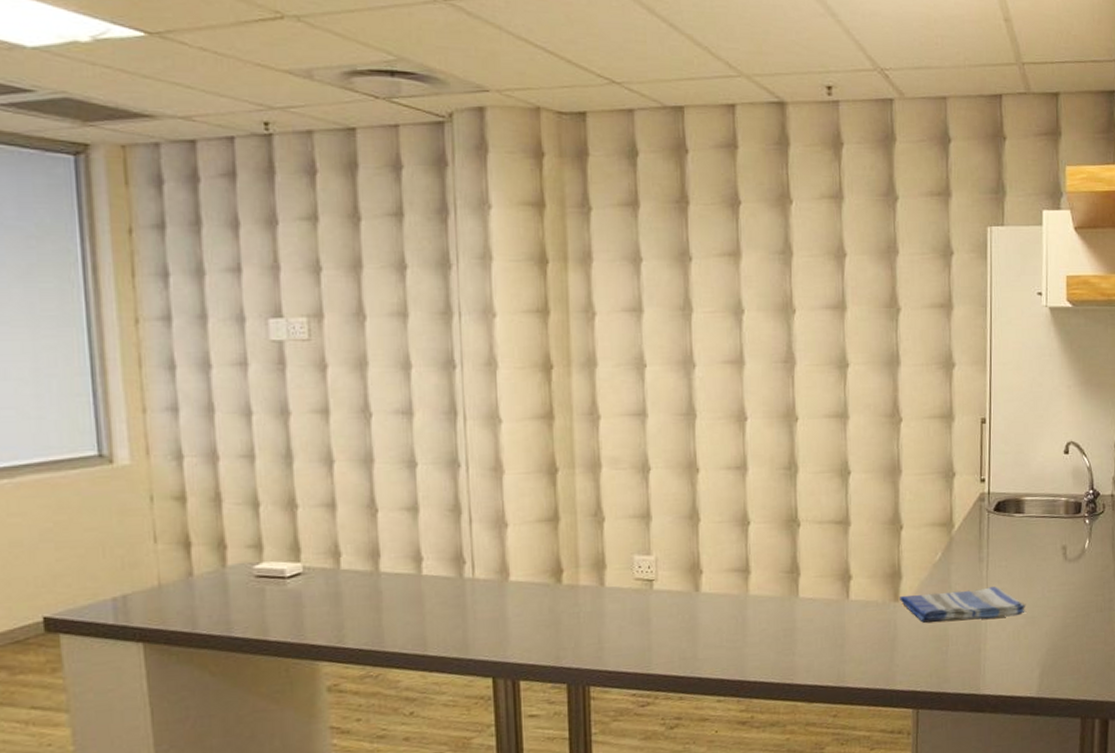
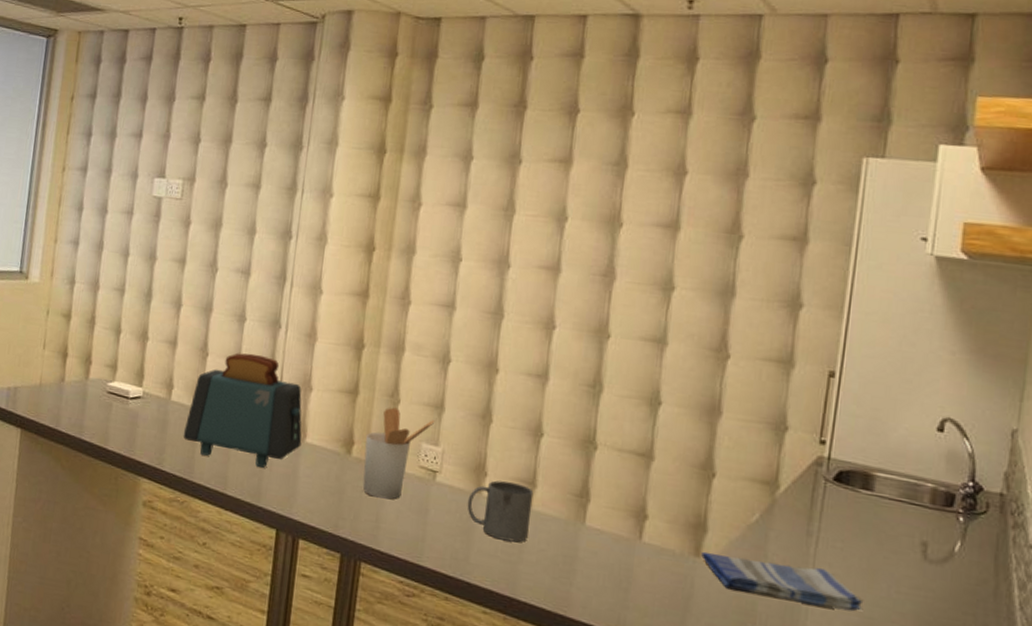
toaster: none [363,499,506,621] -> present [183,353,302,468]
utensil holder: none [574,526,644,620] -> present [362,407,436,500]
mug: none [687,573,749,630] -> present [467,480,534,542]

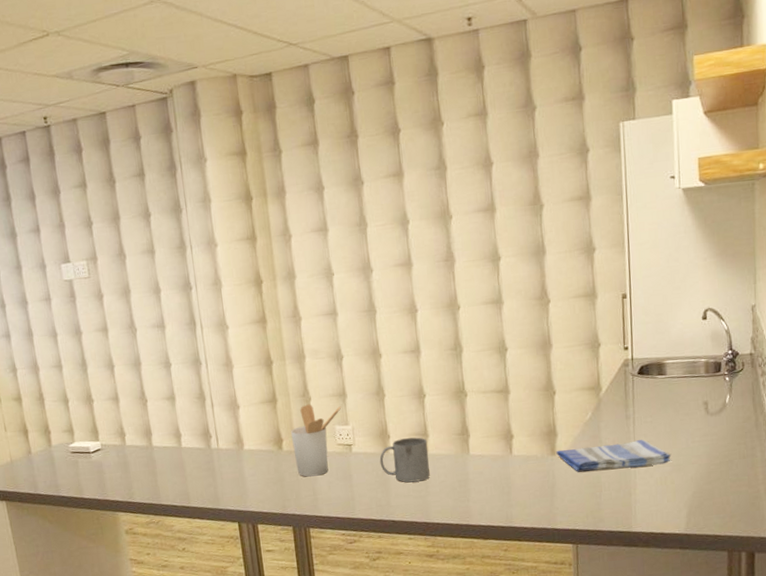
toaster: present [183,353,302,468] -> none [143,390,242,482]

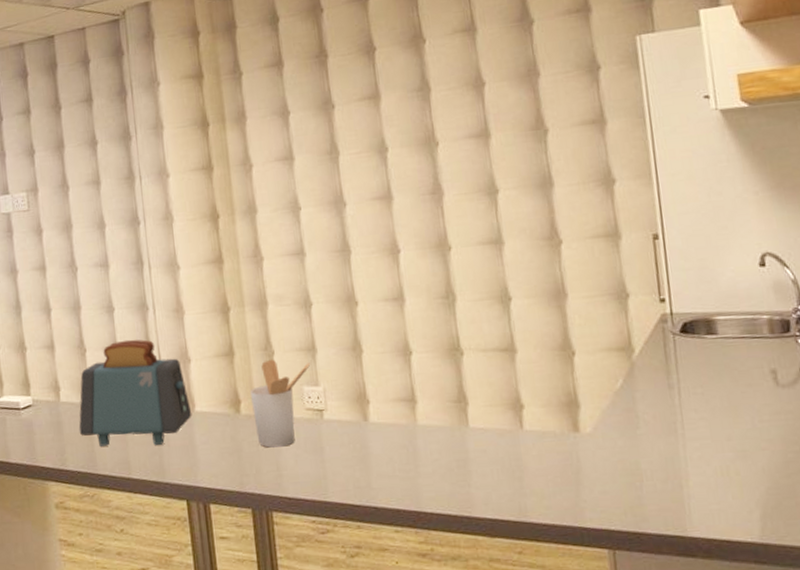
toaster: none [143,390,242,482] -> present [78,339,192,447]
mug: present [379,437,430,483] -> none [357,403,420,460]
dish towel: present [556,439,672,472] -> none [580,416,734,455]

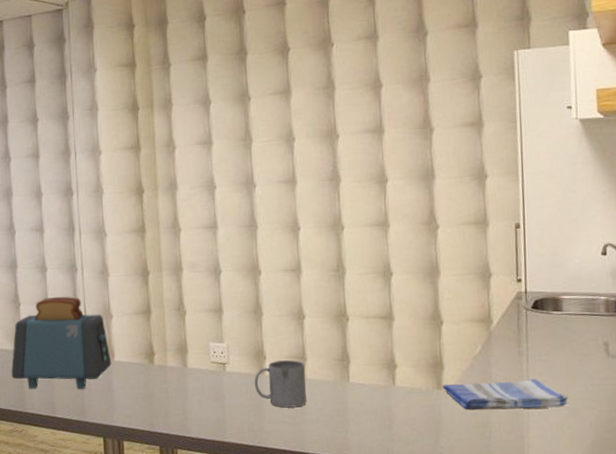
utensil holder: present [249,359,311,448] -> none [163,318,217,394]
mug: none [357,403,420,460] -> present [254,360,307,408]
dish towel: none [580,416,734,455] -> present [442,379,569,410]

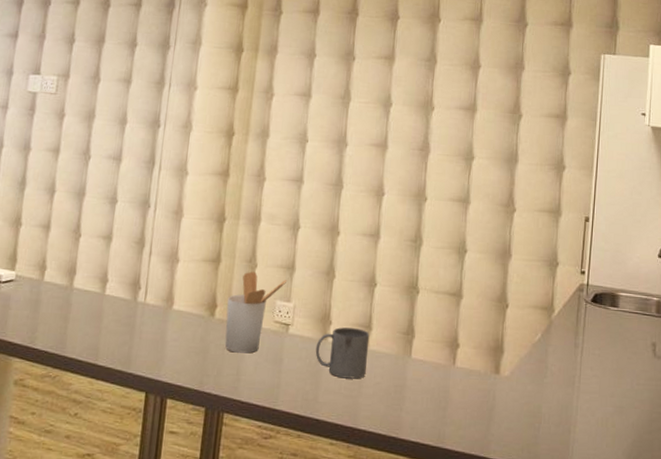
toaster: present [11,296,112,389] -> none [55,232,170,336]
utensil holder: none [163,318,217,394] -> present [224,271,288,354]
dish towel: present [442,379,569,410] -> none [500,369,616,404]

